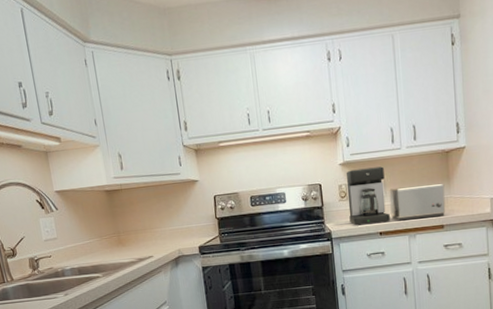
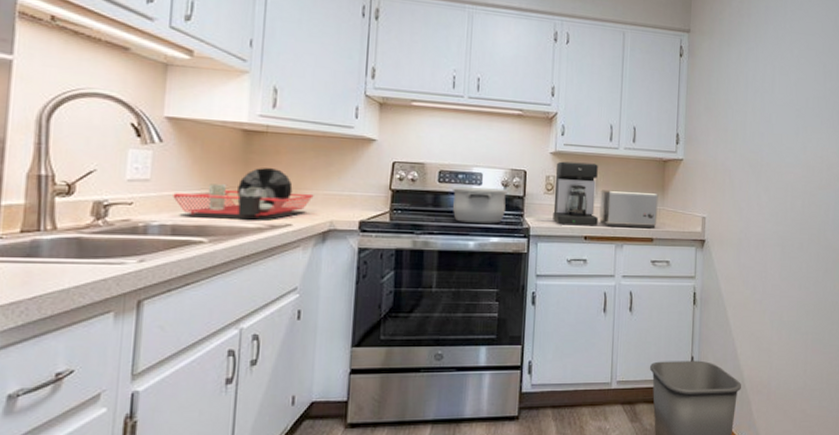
dish rack: none [73,216,163,261] -> present [173,168,314,221]
cooking pot: none [262,203,309,236] -> present [451,186,509,224]

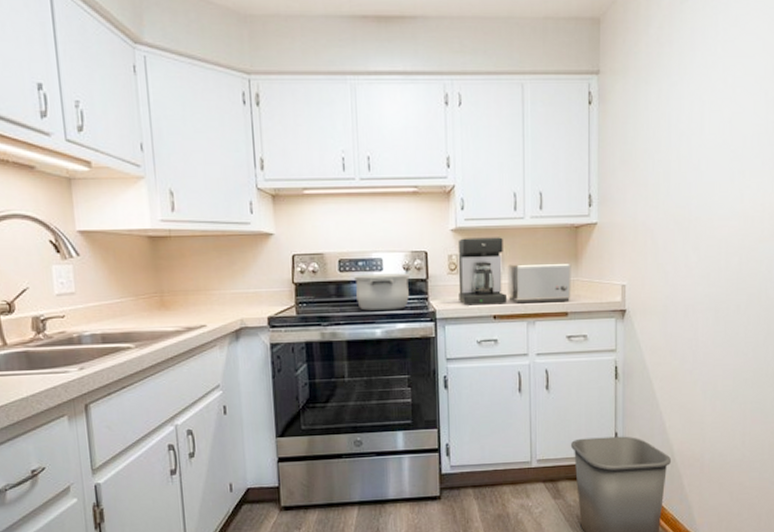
dish rack: present [173,168,314,221] -> none [97,272,222,326]

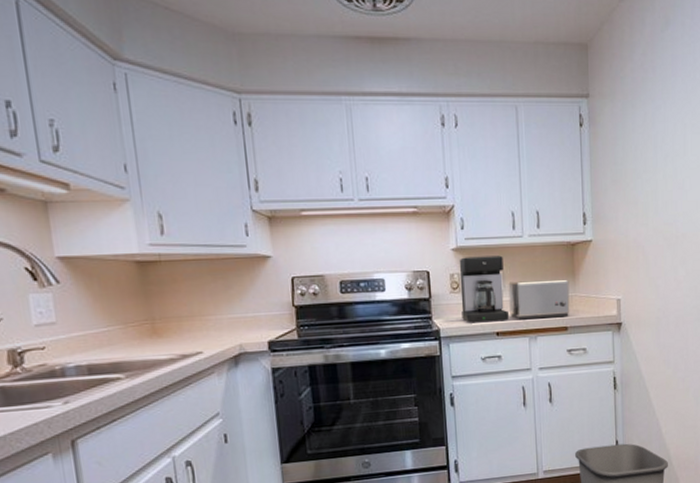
cooking pot: present [353,273,411,311] -> none [355,293,414,332]

